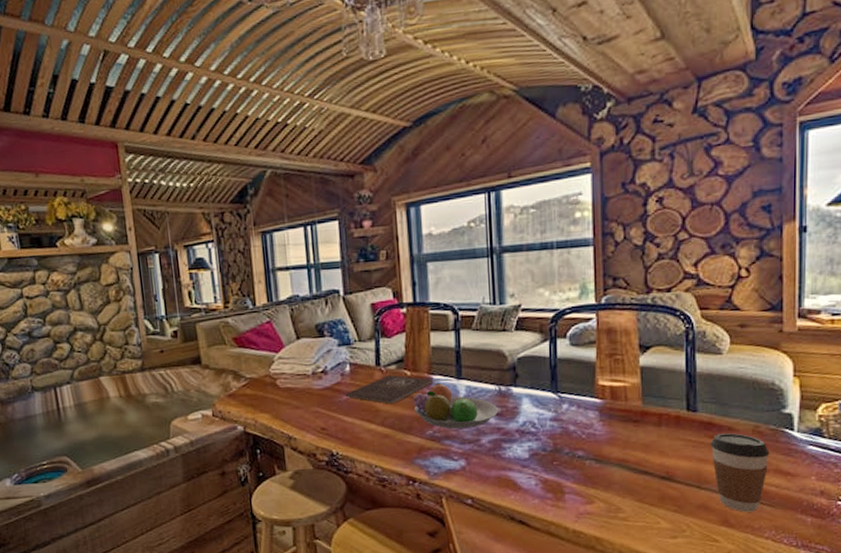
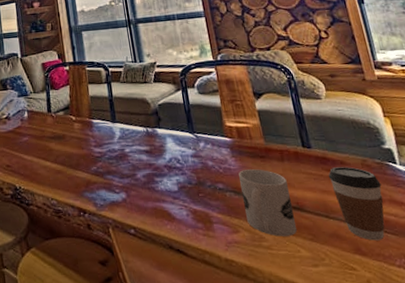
book: present [345,374,433,404] -> none [25,119,93,145]
fruit bowl: present [413,382,499,429] -> none [78,125,149,165]
mug: none [604,435,660,508] -> present [238,169,297,237]

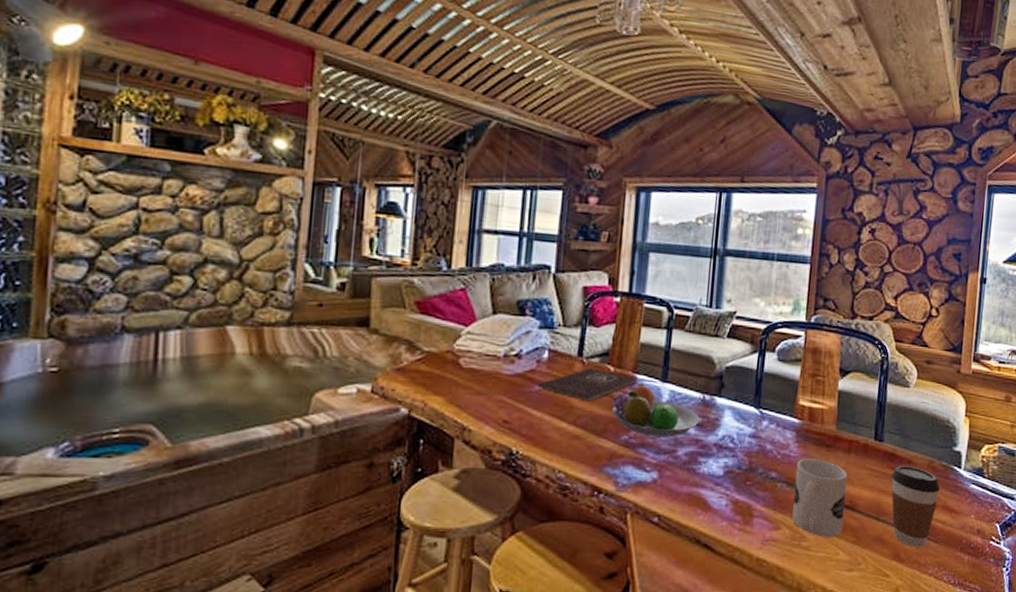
book: none [25,119,93,145] -> present [538,368,636,402]
fruit bowl: none [78,125,149,165] -> present [612,383,700,437]

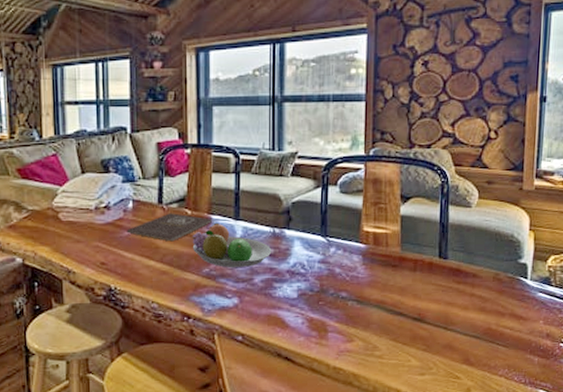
mug: present [792,459,847,537] -> none [364,278,414,346]
coffee cup: present [891,466,940,547] -> none [457,280,507,352]

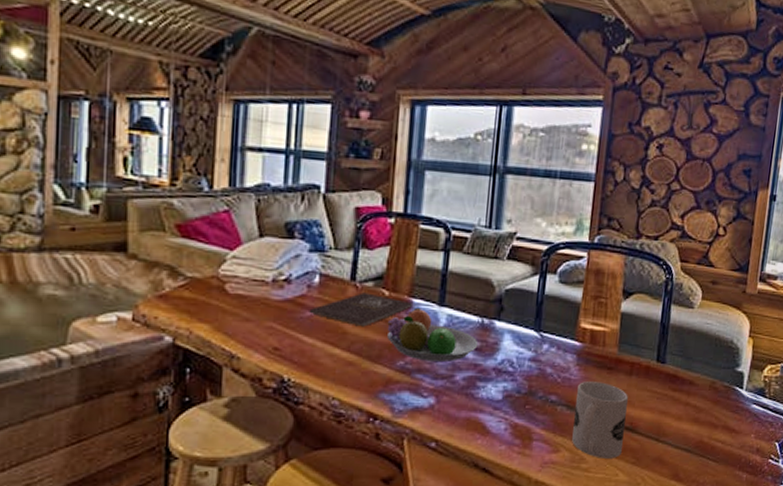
mug: none [364,278,414,346] -> present [572,382,628,458]

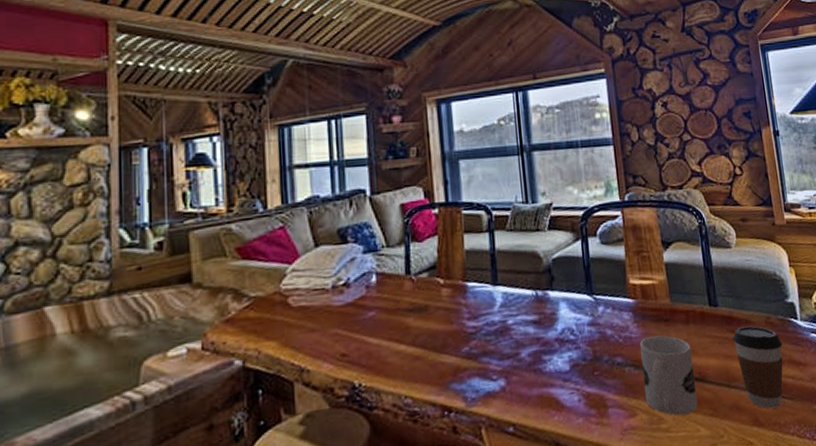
book: present [309,292,412,327] -> none [370,283,468,319]
fruit bowl: present [387,307,479,362] -> none [446,290,537,343]
coffee cup: none [672,387,721,467] -> present [732,326,783,409]

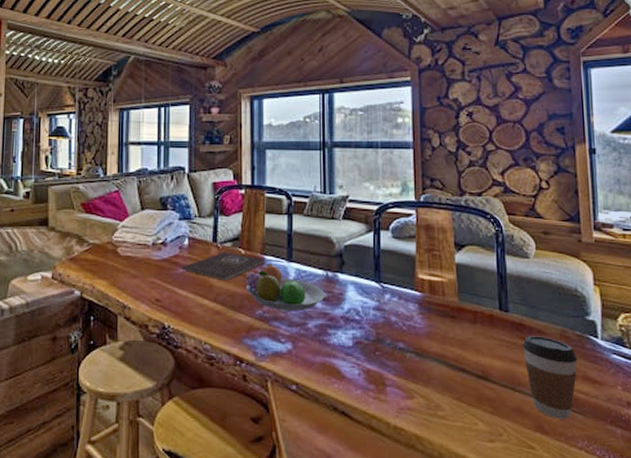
book: none [370,283,468,319] -> present [182,252,265,281]
fruit bowl: none [446,290,537,343] -> present [245,263,325,311]
mug: present [640,335,698,416] -> none [424,330,478,407]

